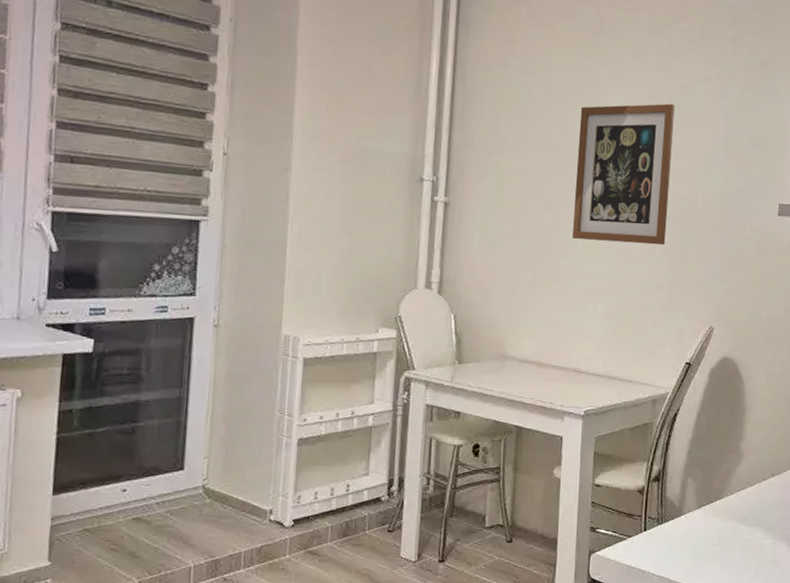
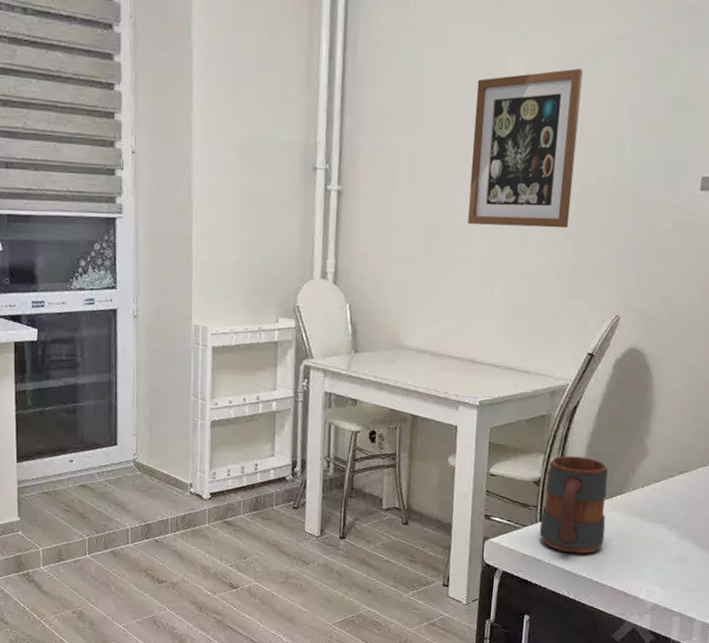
mug: none [644,463,707,562] -> present [539,456,608,554]

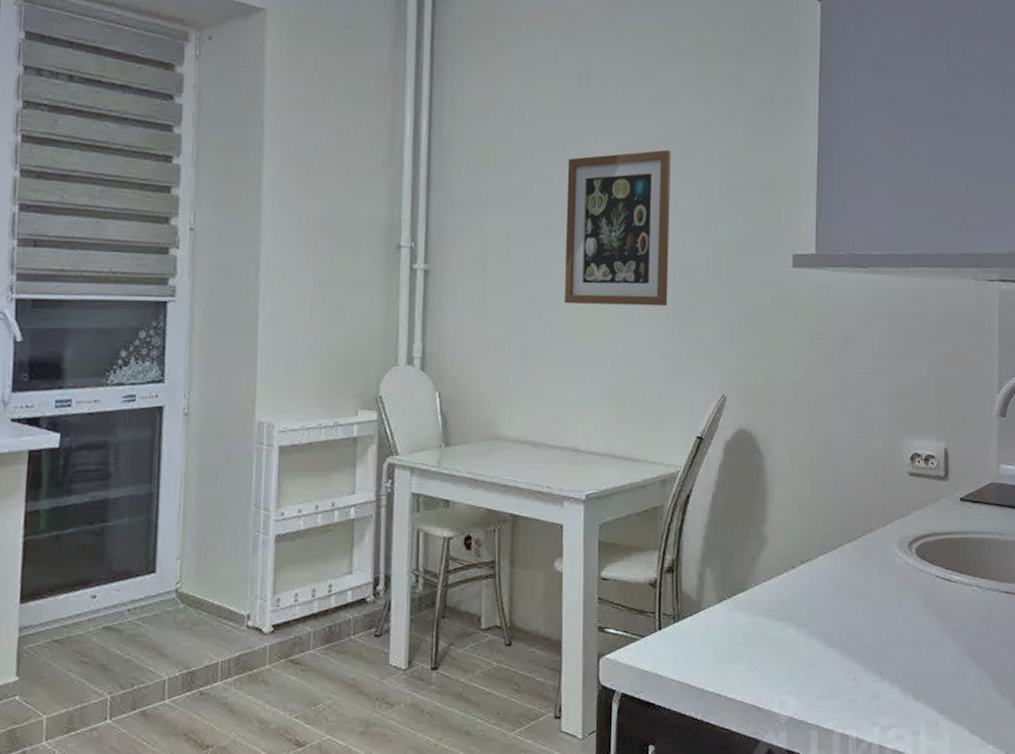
mug: present [539,456,608,554] -> none [659,551,730,665]

